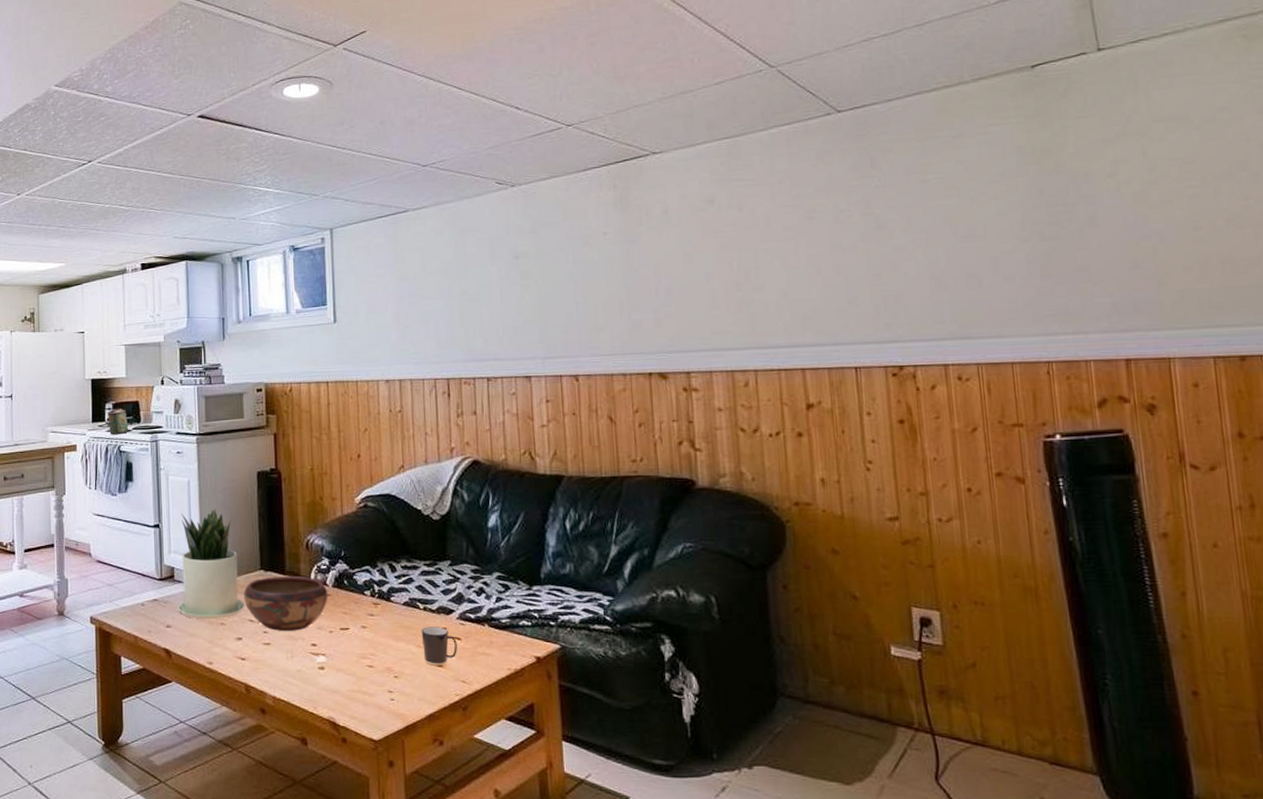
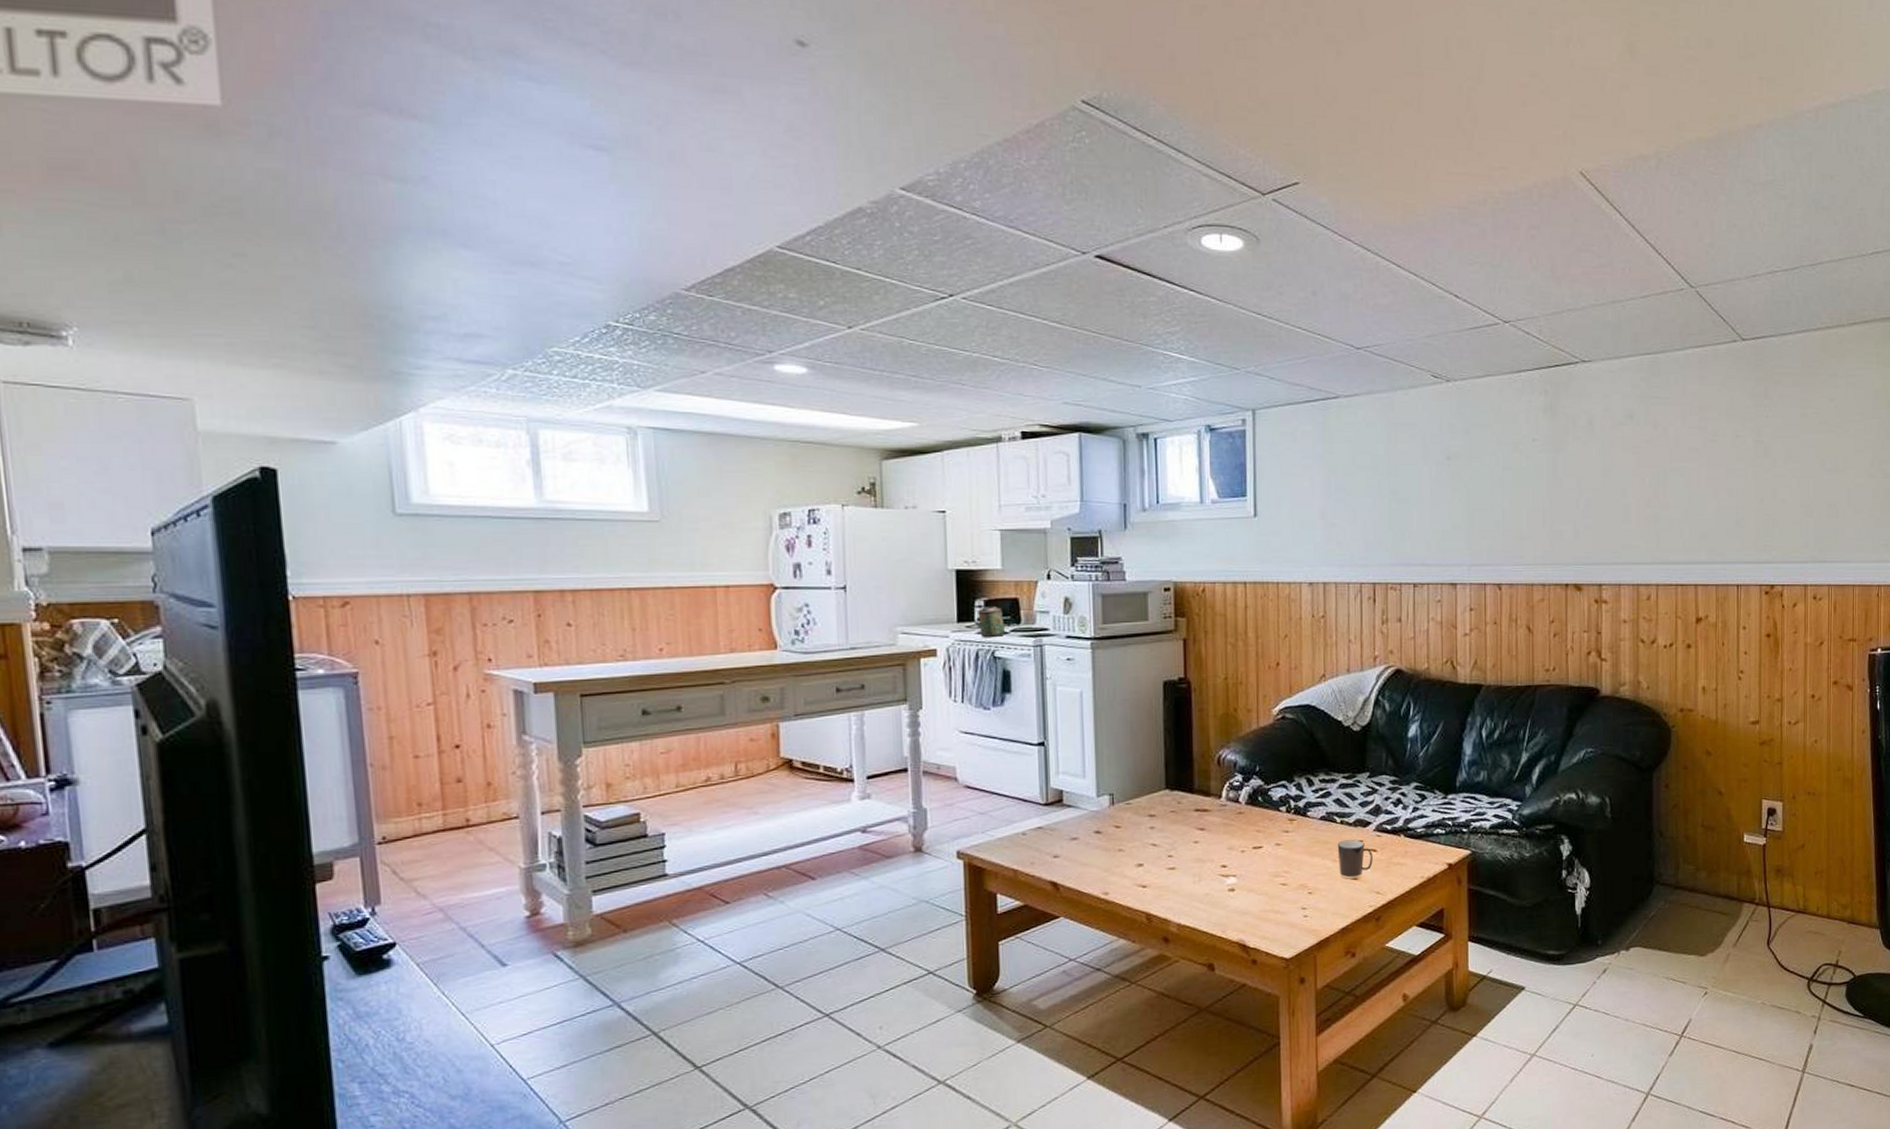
planter: present [178,508,245,620] -> none [1067,723,1148,847]
decorative bowl: present [244,575,328,631] -> none [1146,794,1241,854]

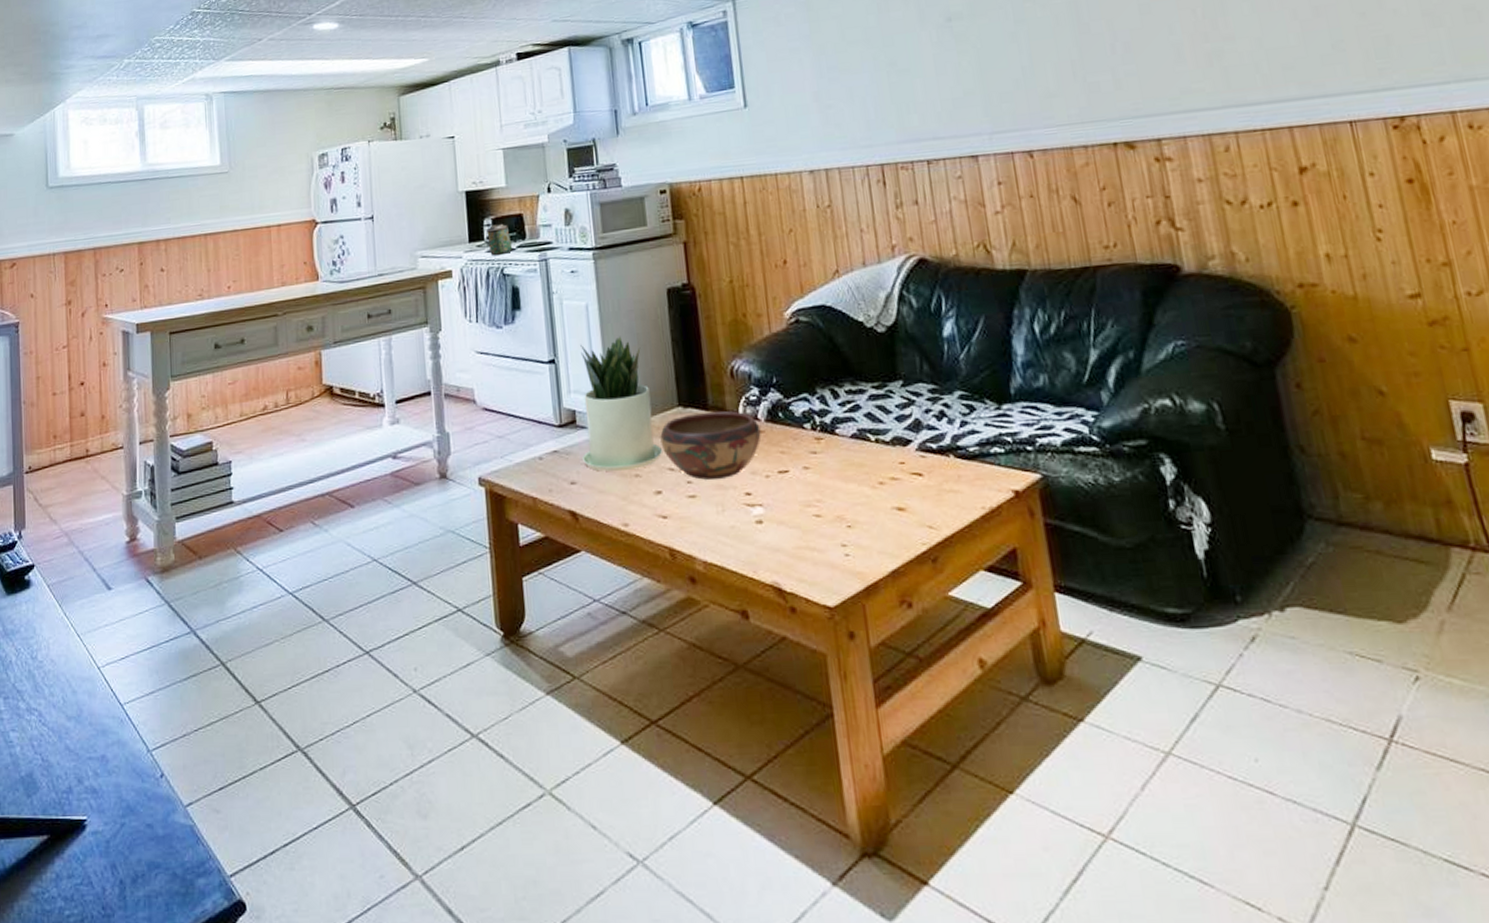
planter: none [1067,723,1148,847] -> present [580,336,663,472]
decorative bowl: none [1146,794,1241,854] -> present [660,410,761,480]
mug: present [1337,839,1373,879] -> none [874,461,920,510]

